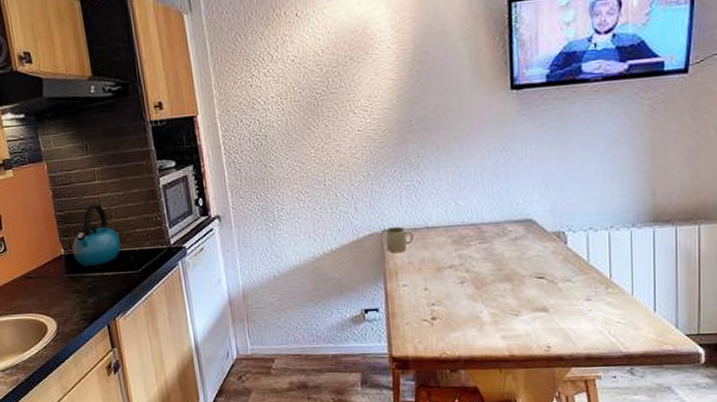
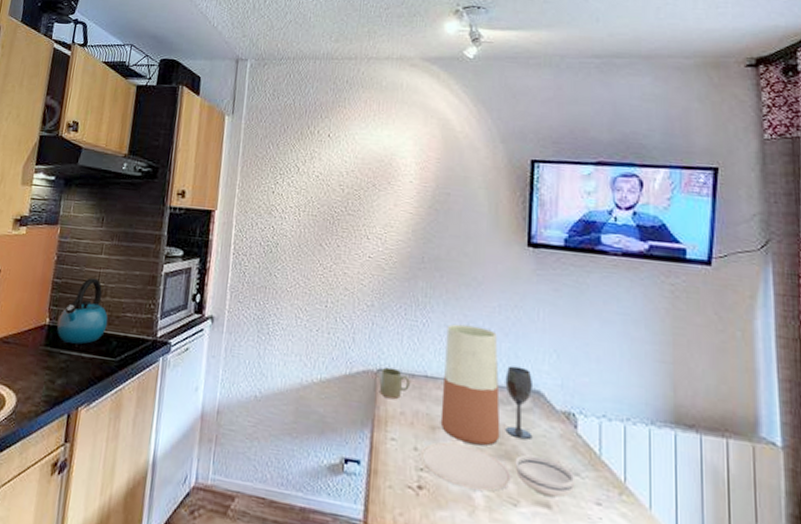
plate: none [430,277,512,311] -> present [420,441,511,492]
vase: none [441,174,499,276] -> present [440,324,500,446]
wine glass: none [499,202,528,263] -> present [505,366,534,440]
bowl: none [514,273,568,303] -> present [514,454,576,498]

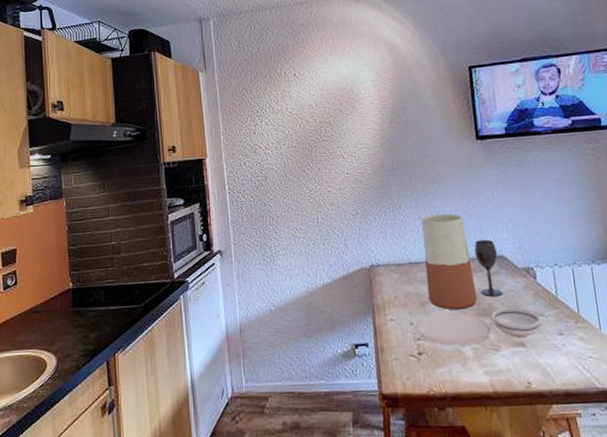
kettle: present [56,277,108,345] -> none [80,239,127,301]
mug: present [379,367,410,399] -> none [372,262,399,288]

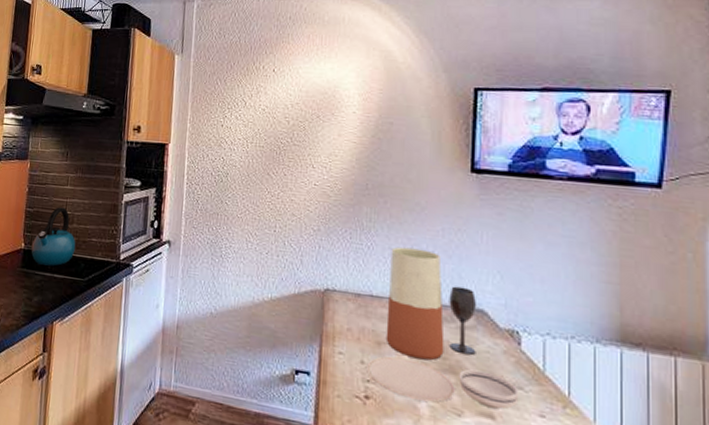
kettle: none [80,239,127,301] -> present [31,207,76,267]

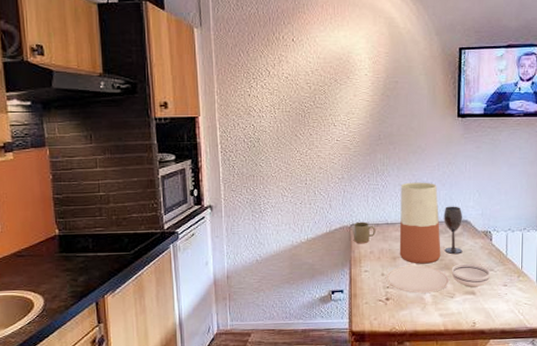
kettle: present [31,207,76,267] -> none [67,189,116,248]
mug: none [326,287,356,317] -> present [353,221,375,244]

